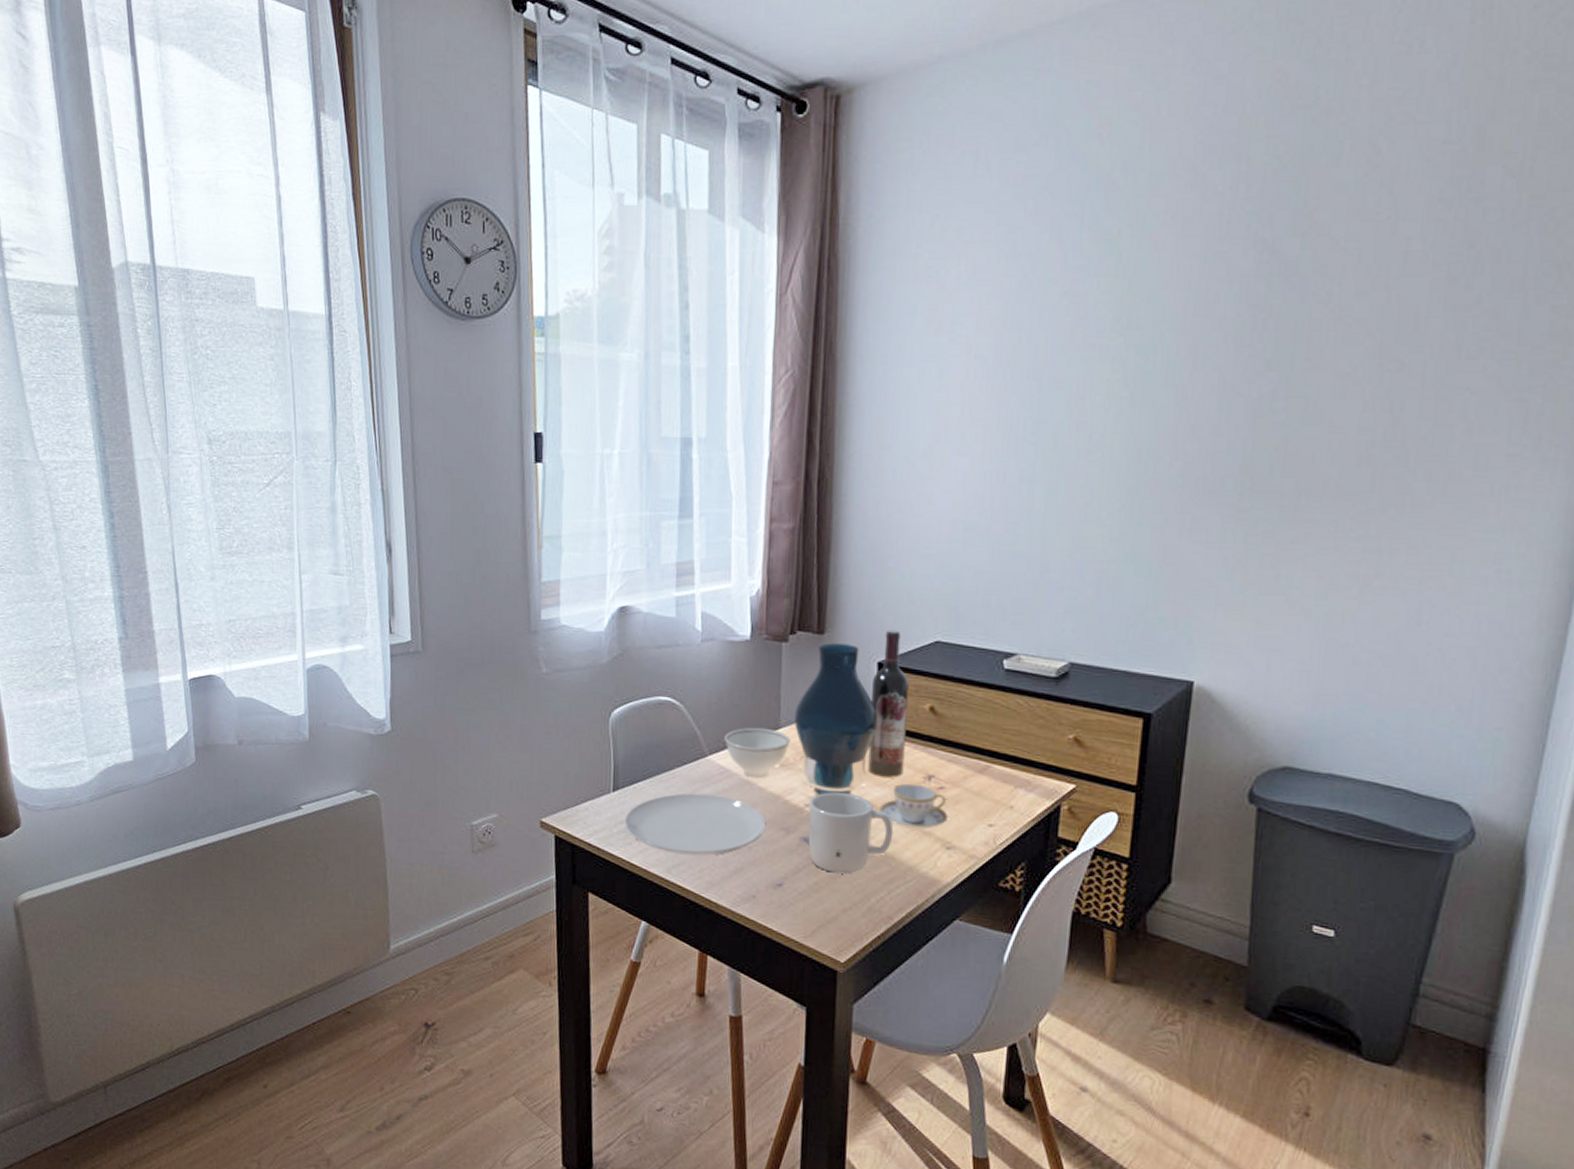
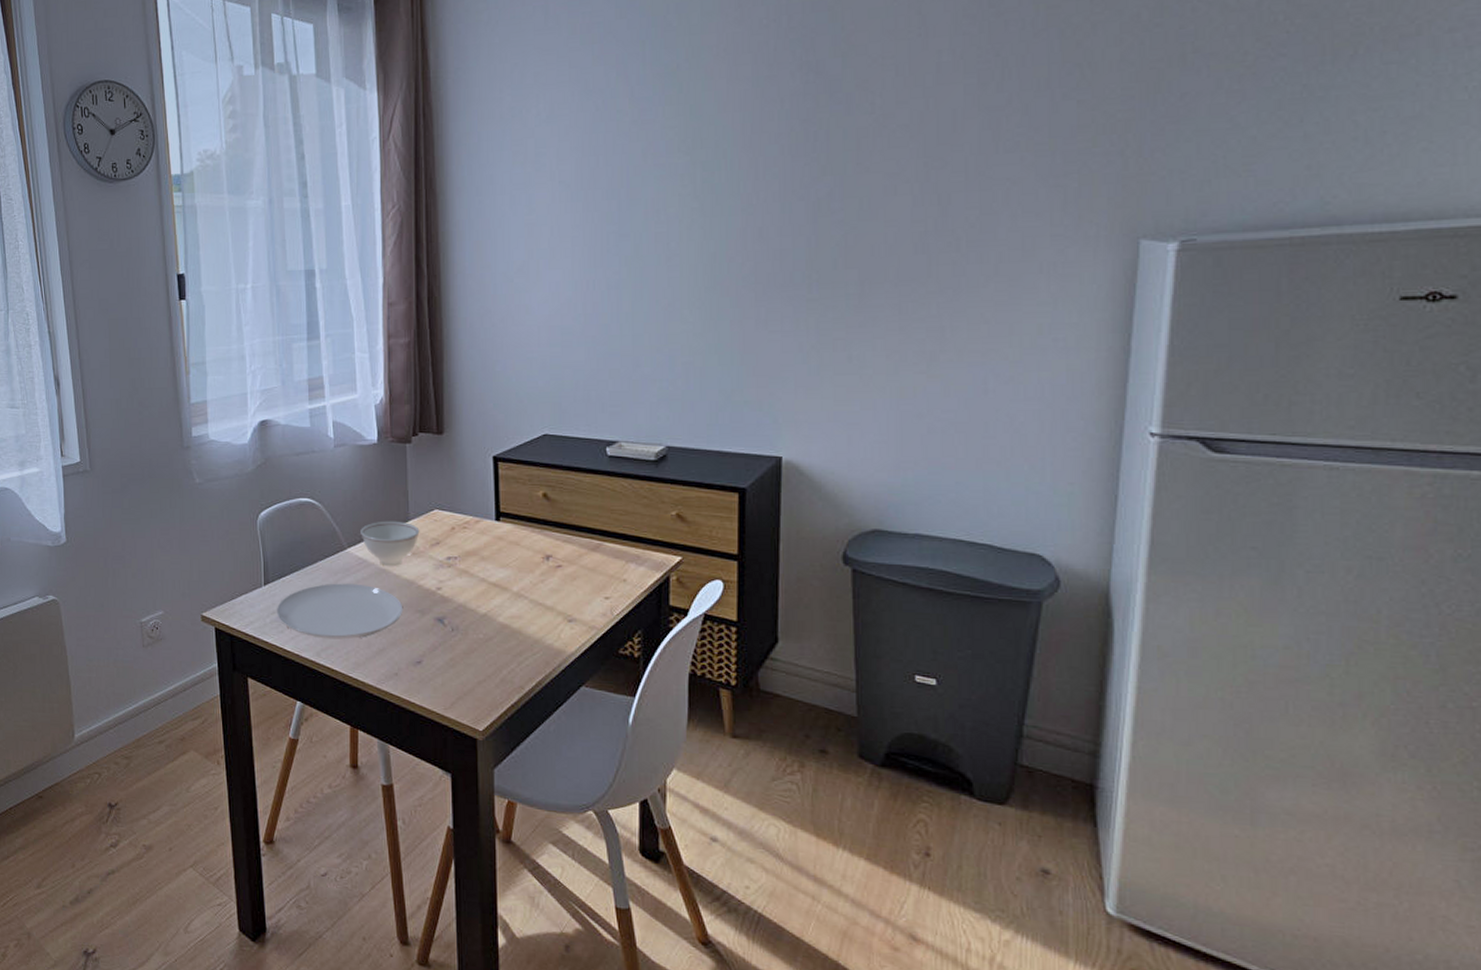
vase: present [794,643,878,796] -> none [421,442,497,579]
mug: present [808,792,894,874] -> none [440,576,519,649]
wine bottle: present [868,630,909,778] -> none [488,427,524,559]
teacup: present [879,783,949,831] -> none [504,564,568,607]

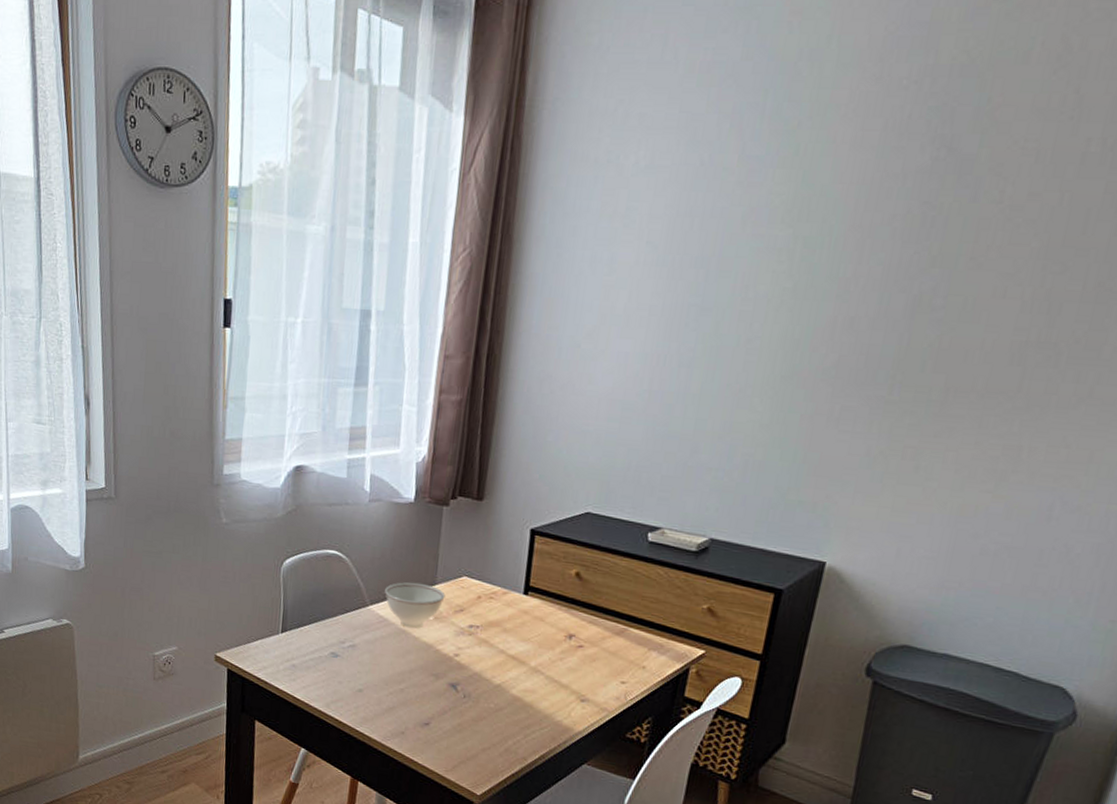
plate: present [276,583,403,641] -> none [290,638,419,695]

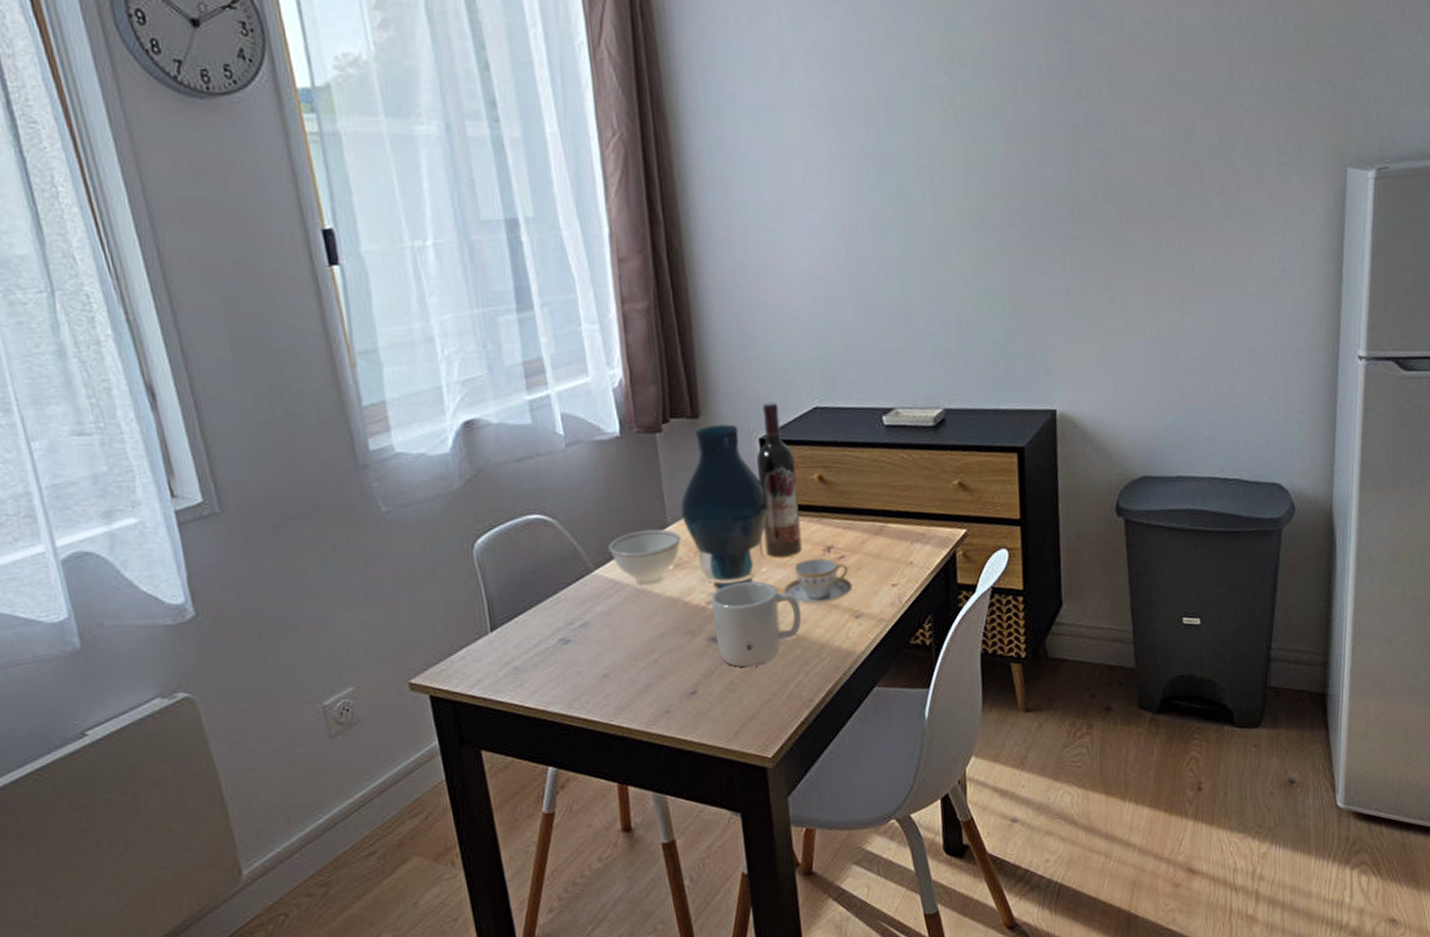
vase: none [449,509,527,648] -> present [680,424,769,590]
mug: none [455,644,534,718] -> present [710,581,802,668]
wine bottle: none [514,499,559,635] -> present [756,402,802,558]
teacup: none [522,640,585,684] -> present [783,558,853,607]

